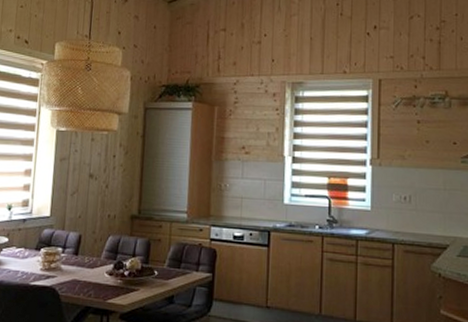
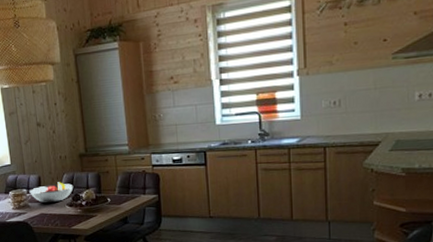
fruit bowl: none [65,244,118,268] -> present [29,182,74,203]

